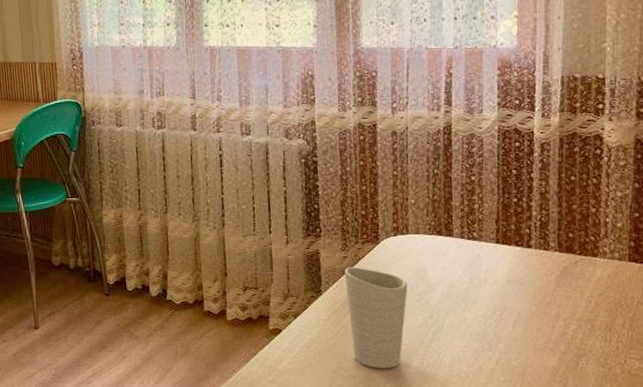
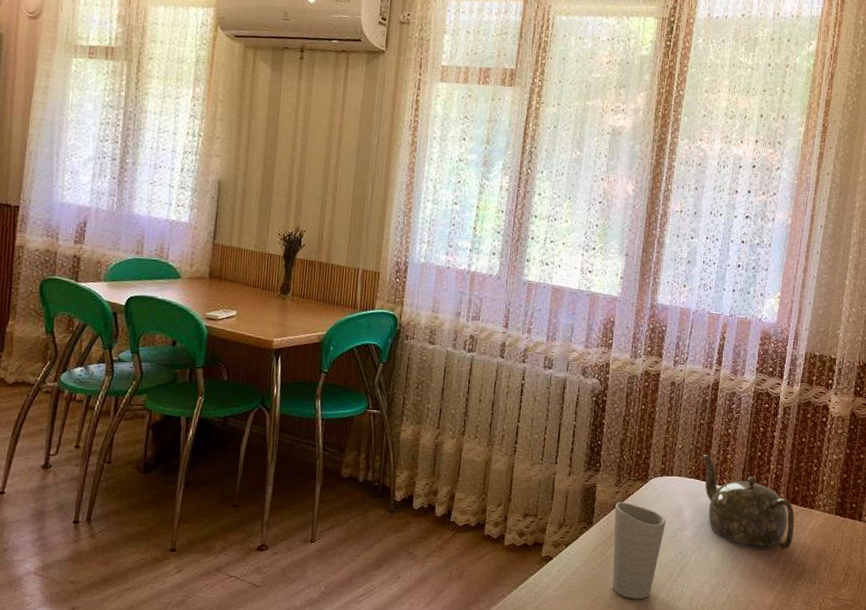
teapot: none [442,207,574,306] -> present [702,455,795,550]

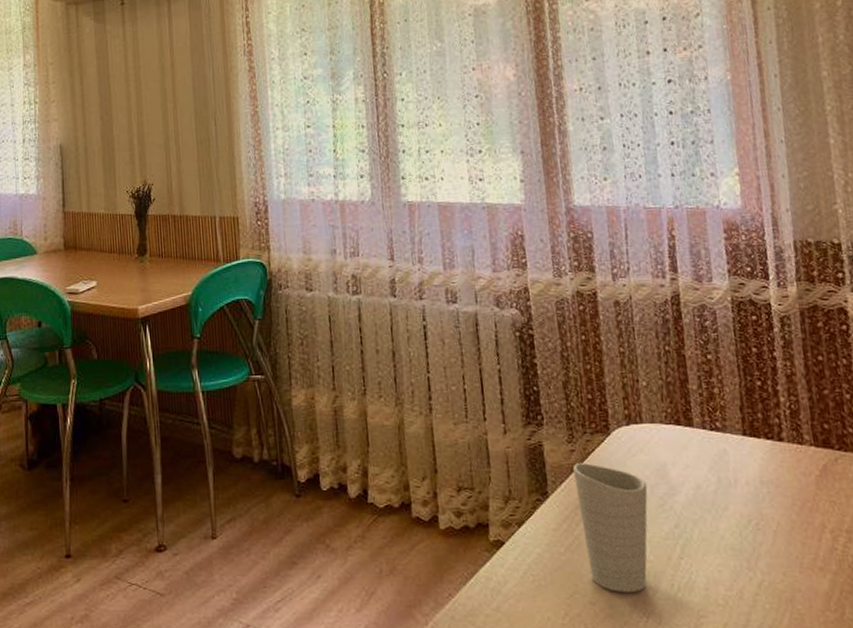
teapot: present [702,455,795,550] -> none [678,391,838,514]

